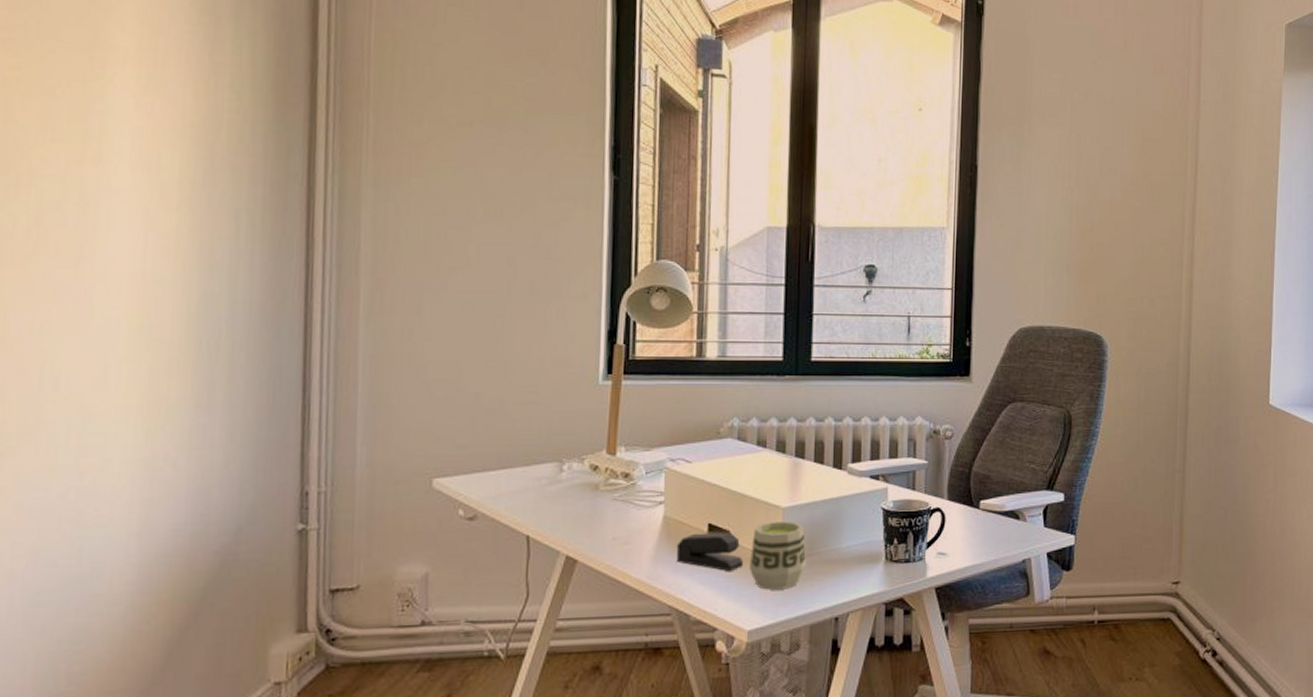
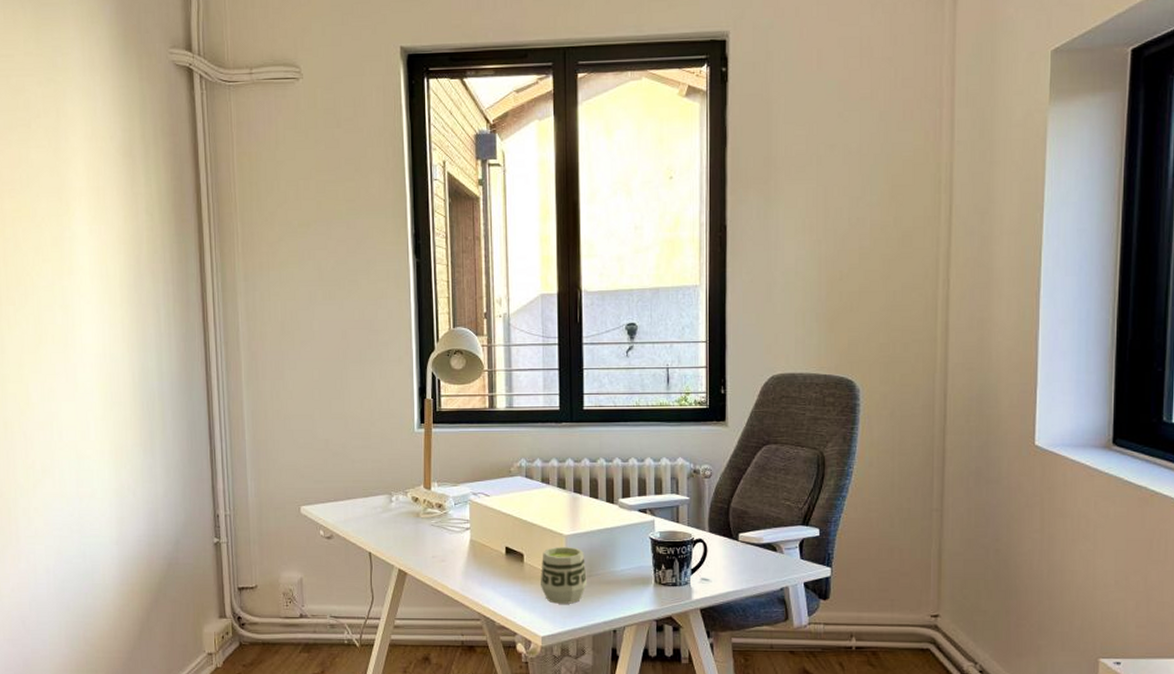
stapler: present [676,532,744,572] -> none [481,554,536,588]

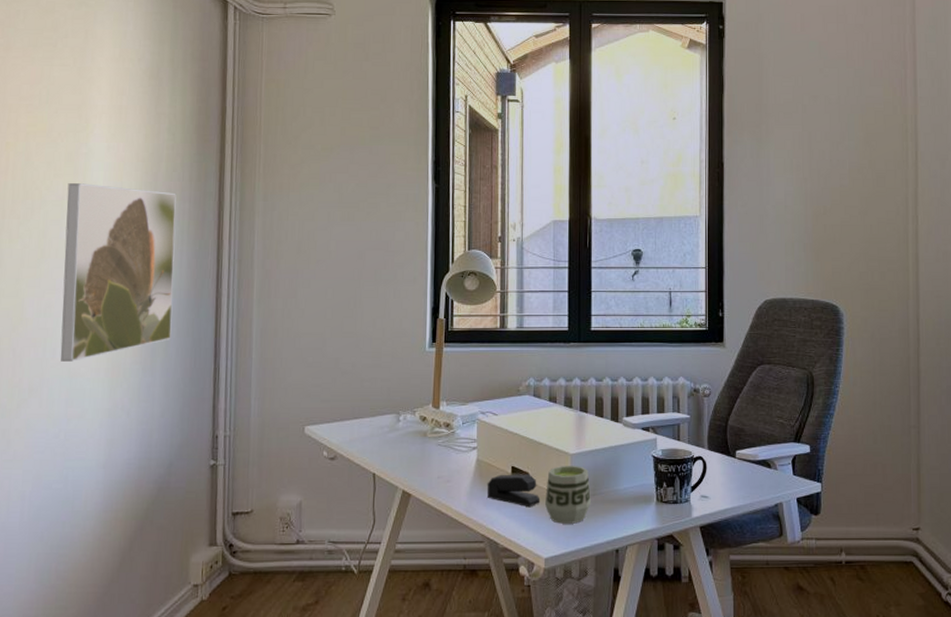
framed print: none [56,268,167,444] -> present [60,183,176,362]
stapler: none [481,554,536,588] -> present [487,474,541,508]

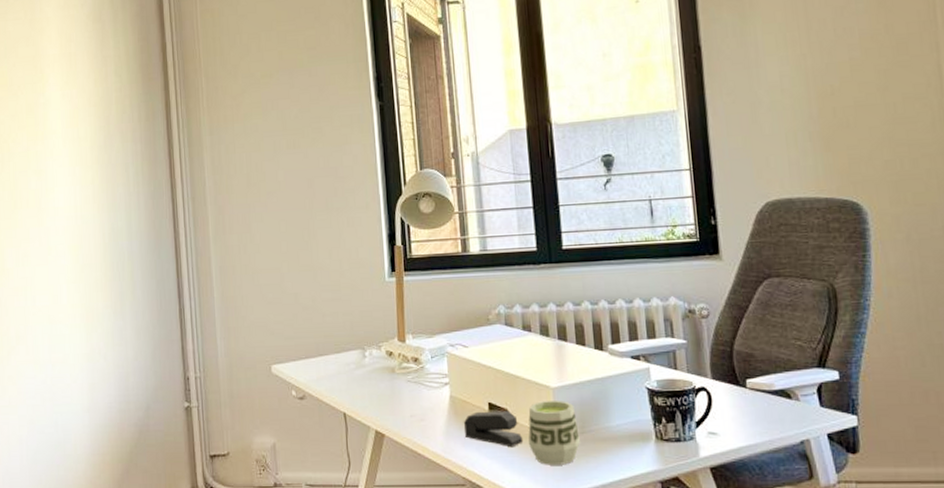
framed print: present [60,183,176,362] -> none [31,133,137,309]

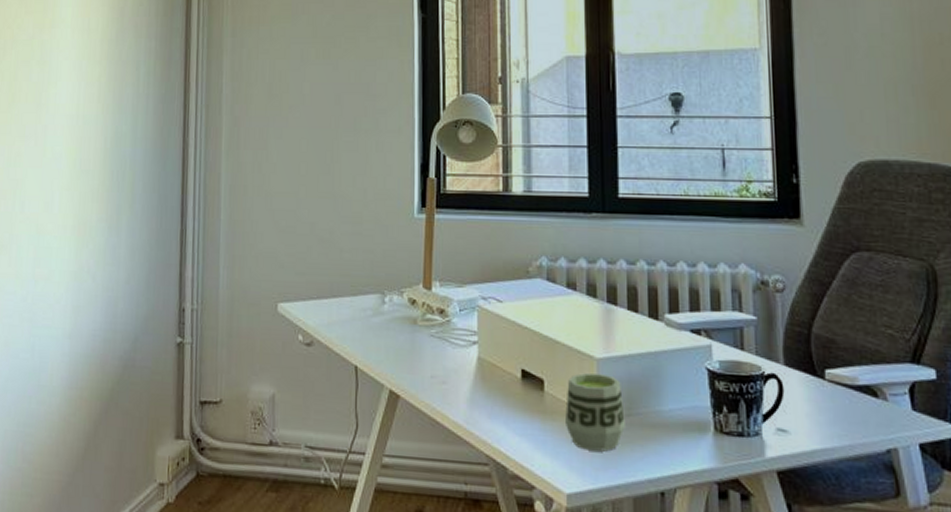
stapler: present [463,410,524,448] -> none [491,378,559,425]

